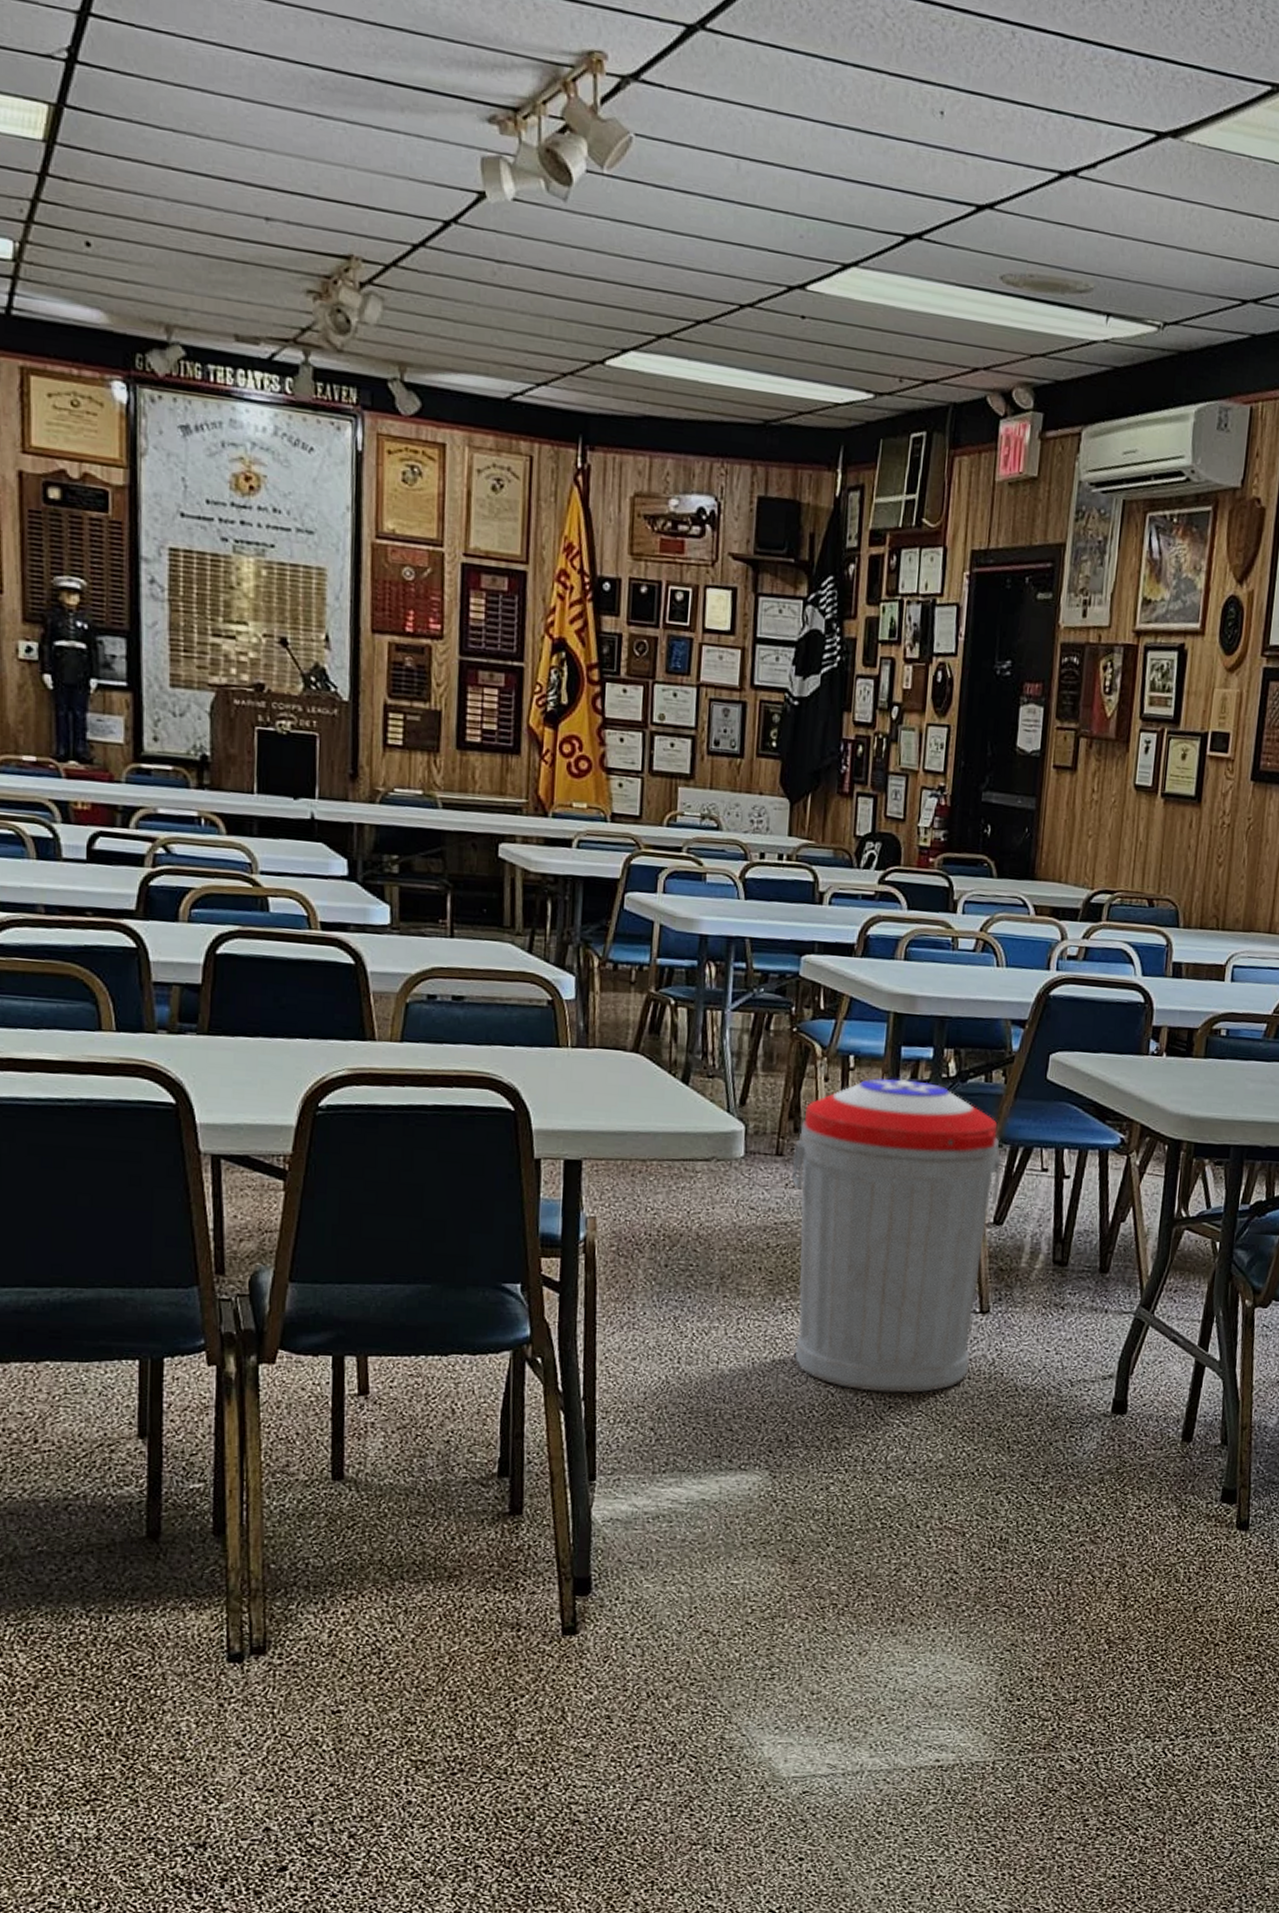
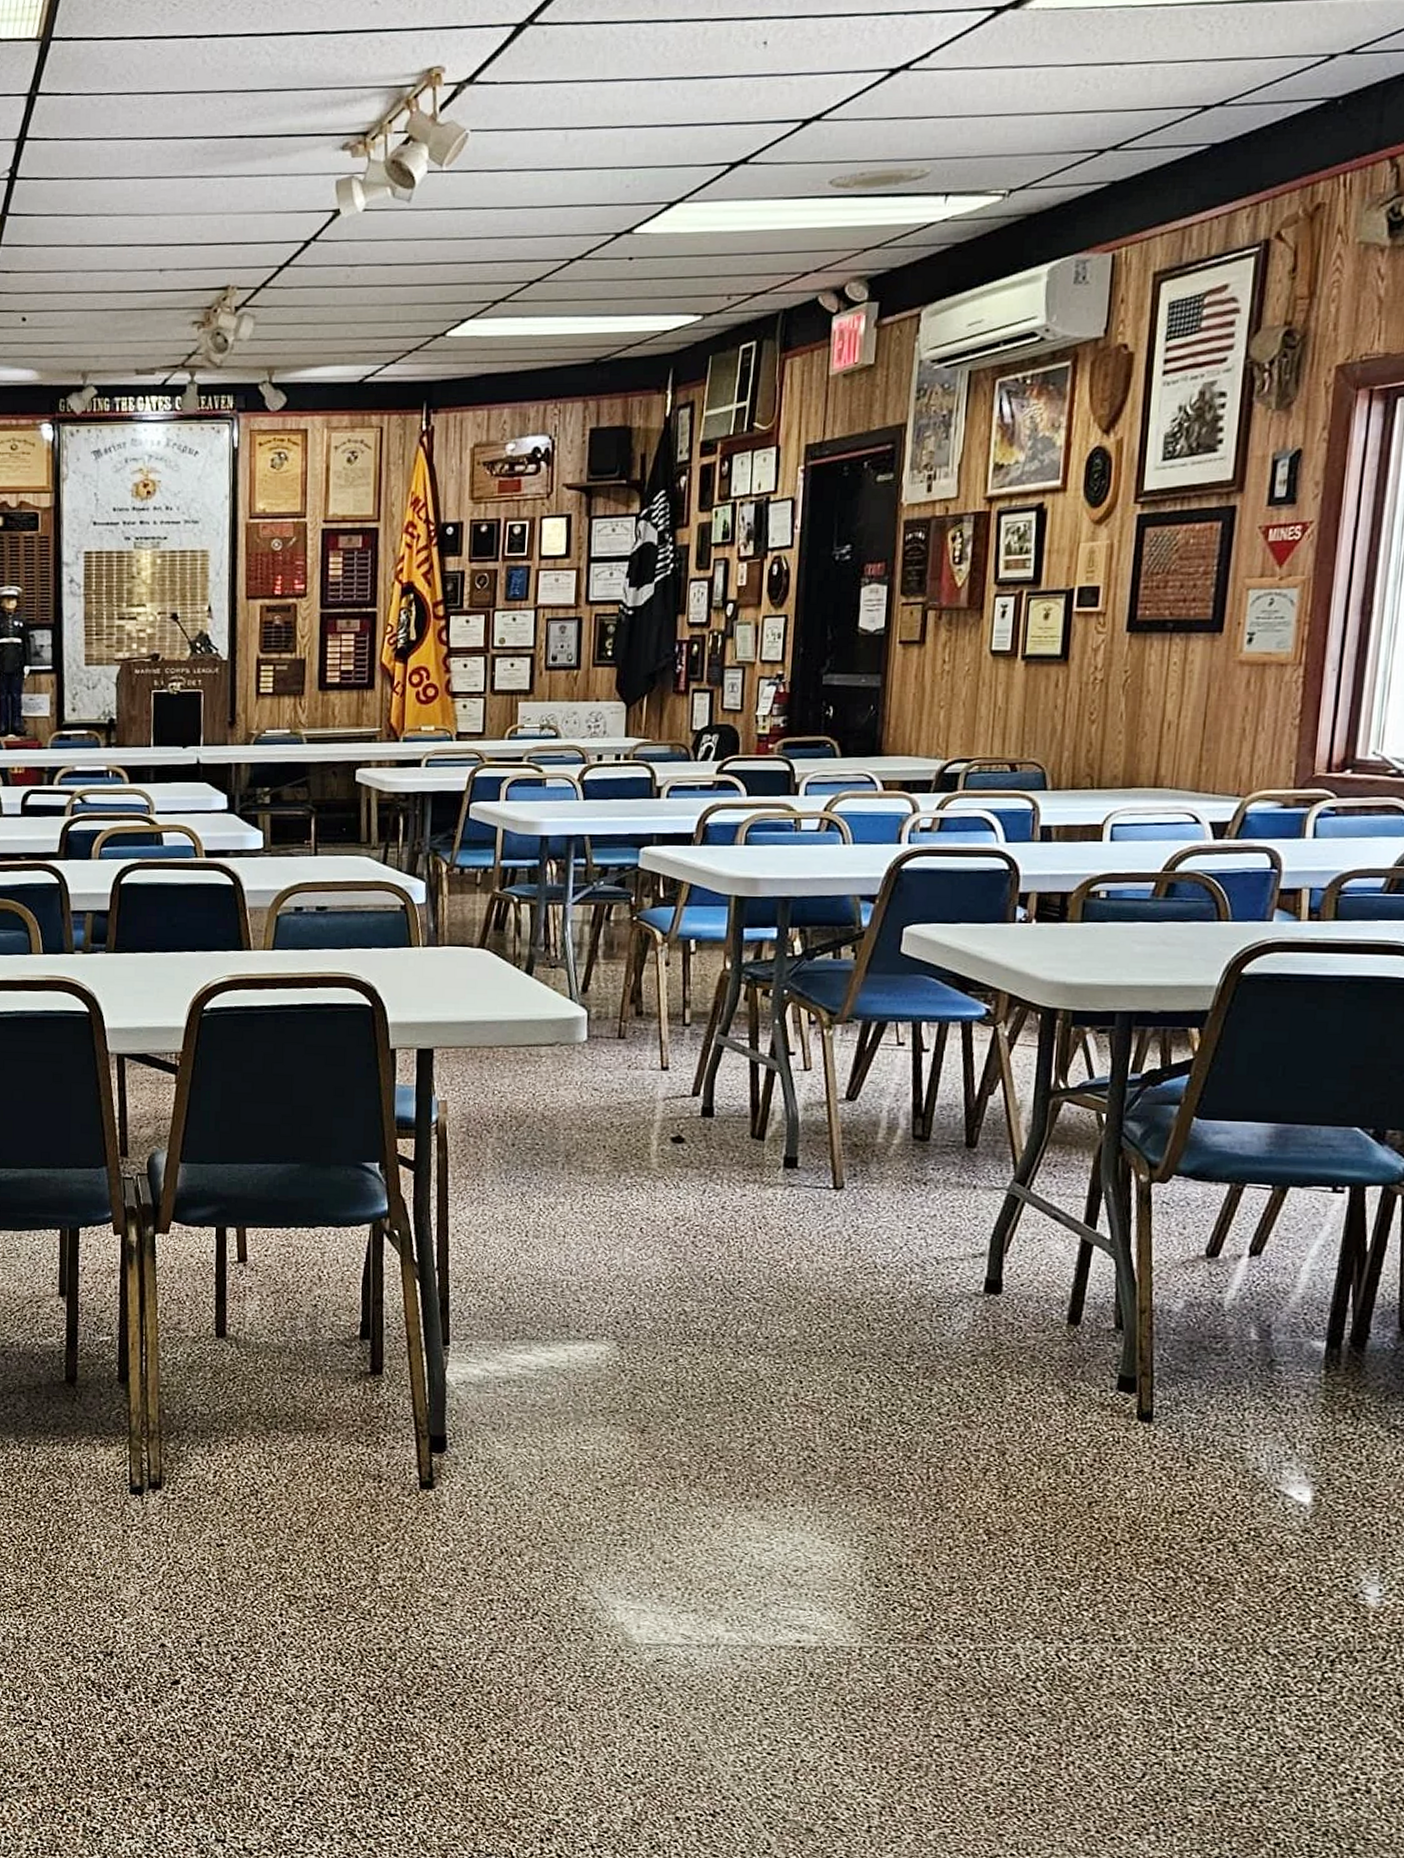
trash can: present [792,1077,1003,1394] -> none [635,959,854,1269]

